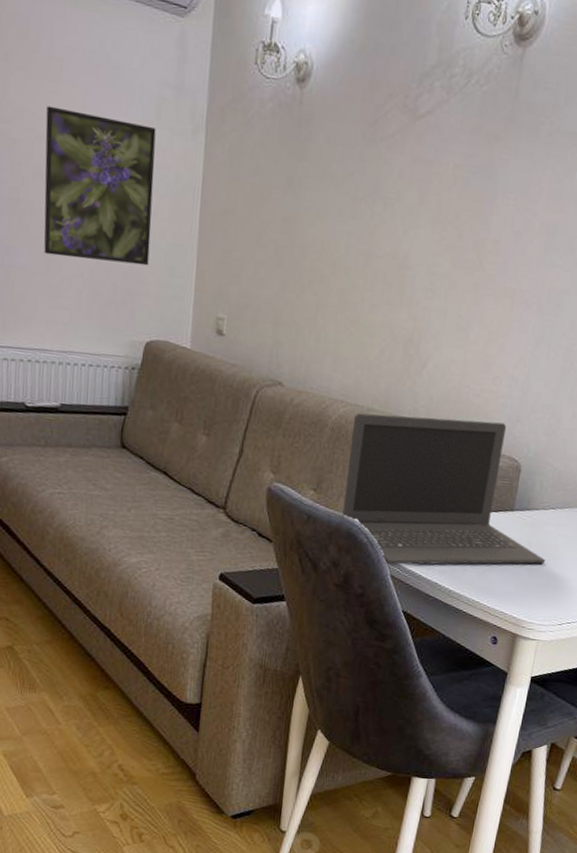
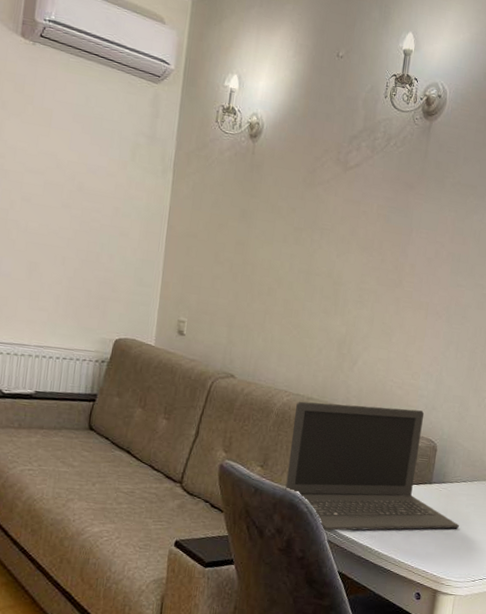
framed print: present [44,105,156,266] -> none [27,145,131,277]

